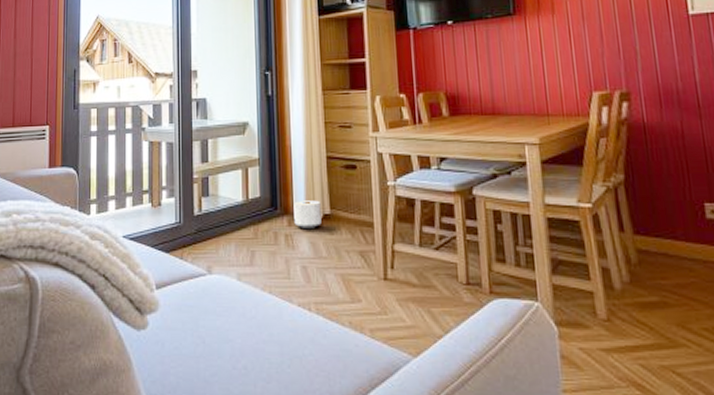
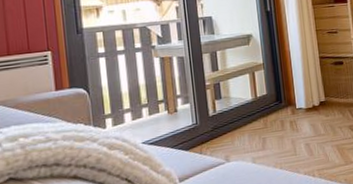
planter: present [293,200,322,230] -> none [295,91,319,116]

